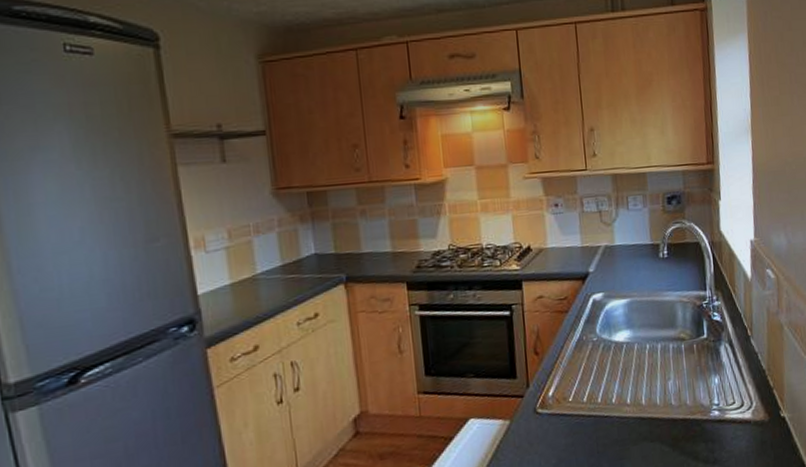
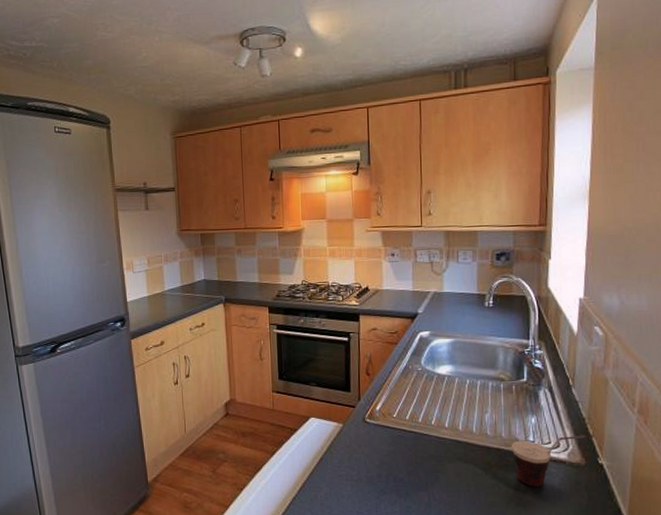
cup: none [696,388,768,456] -> present [511,435,586,487]

